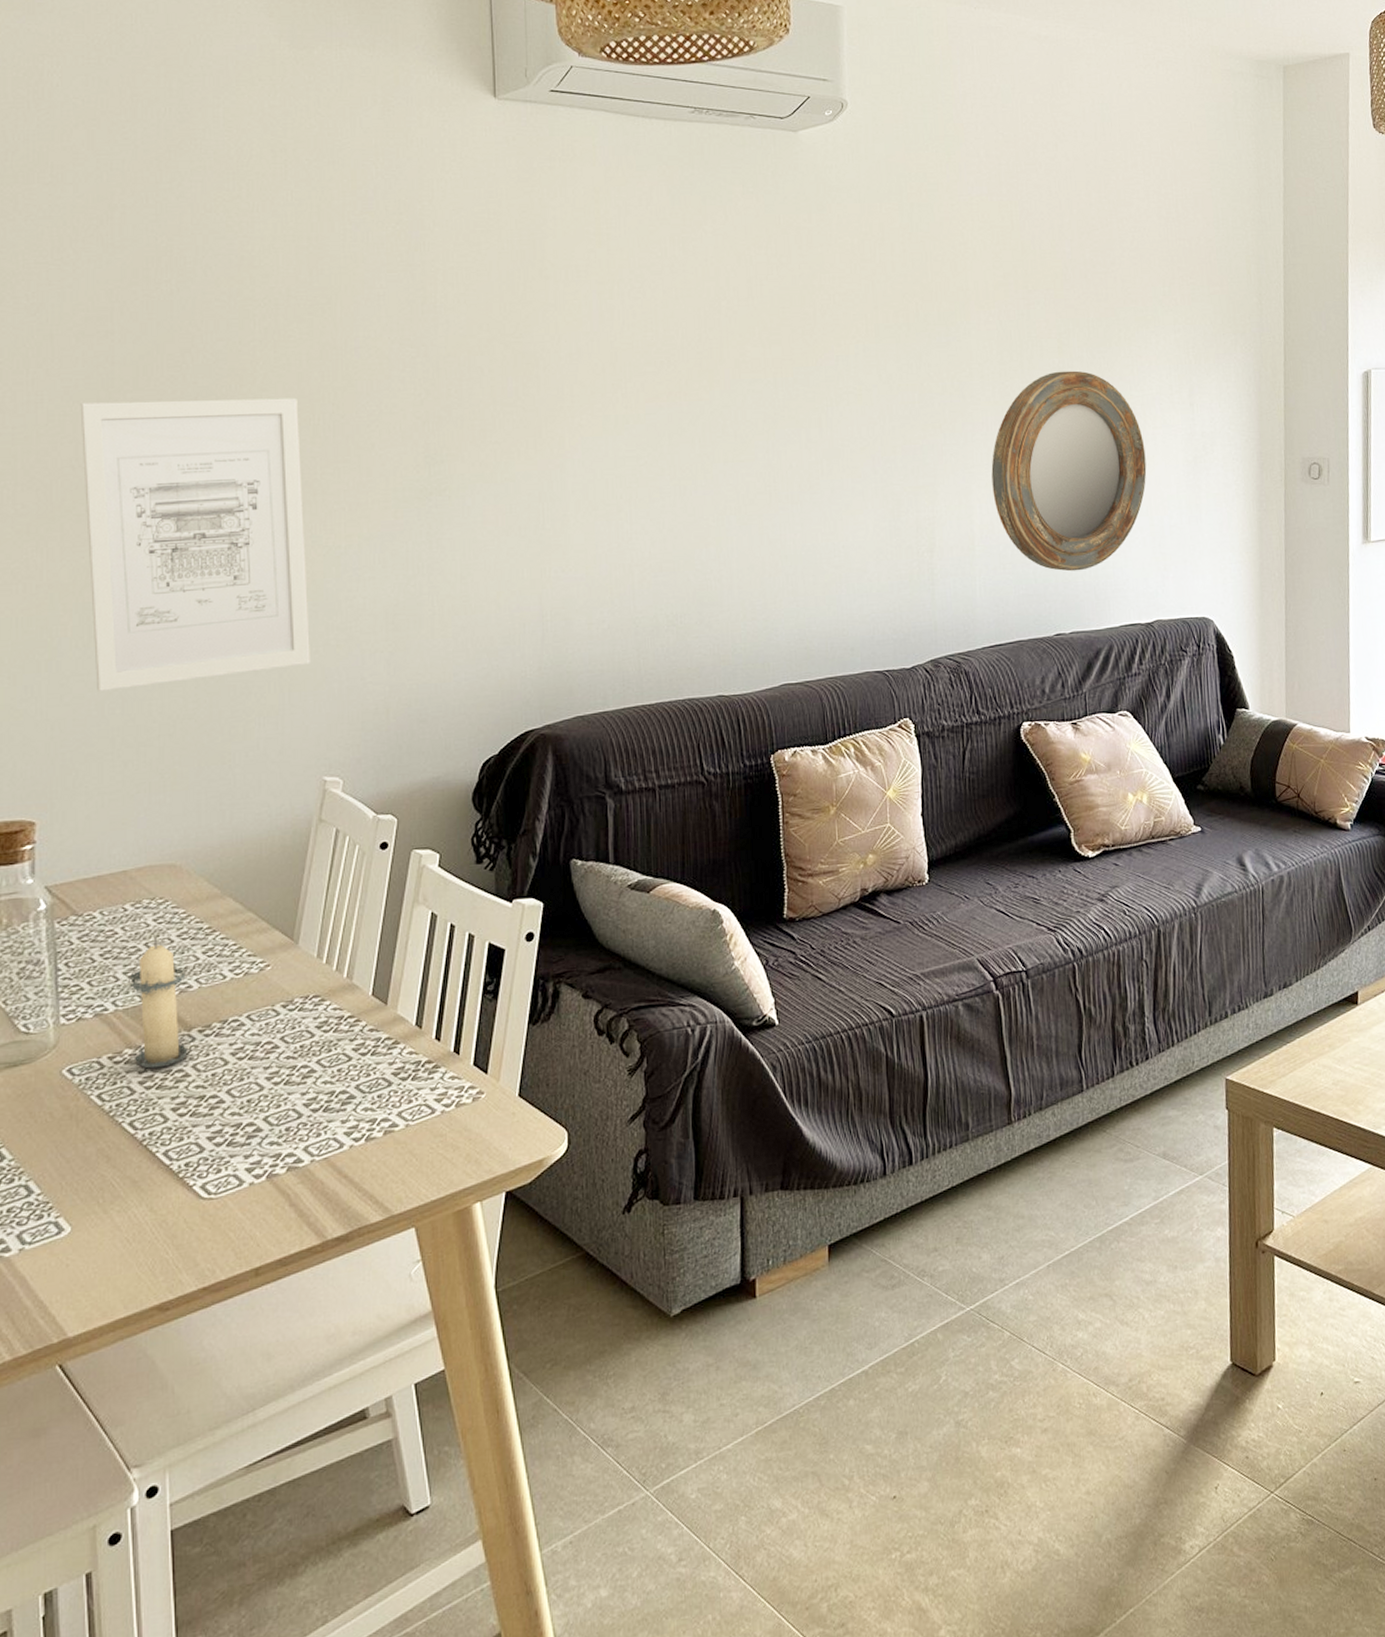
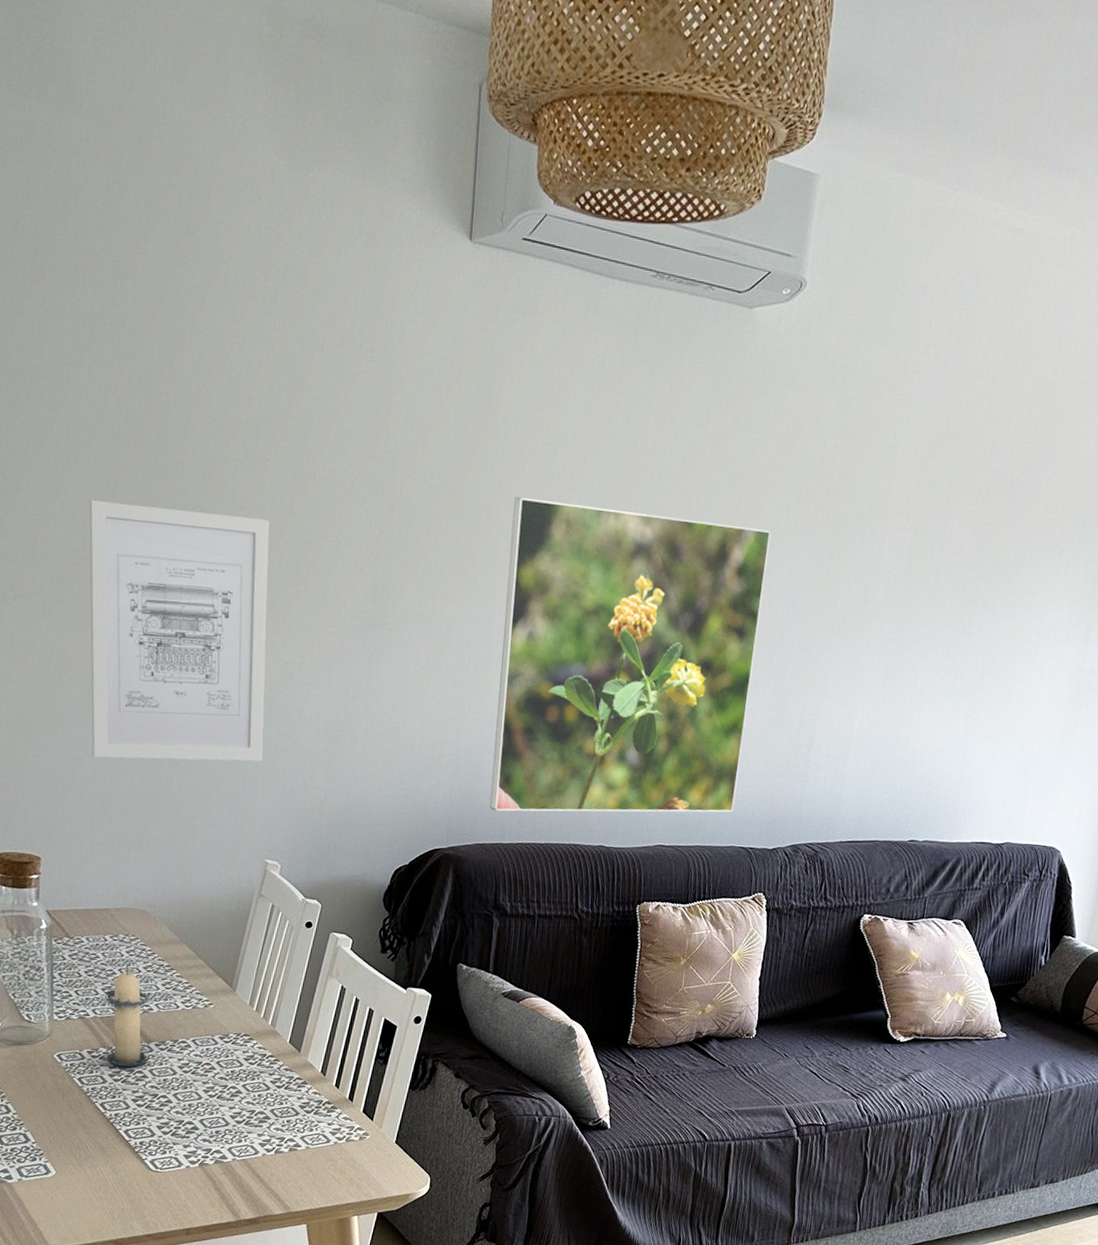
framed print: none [573,339,862,676] -> present [489,497,772,813]
home mirror: present [991,370,1147,572] -> none [876,588,1032,786]

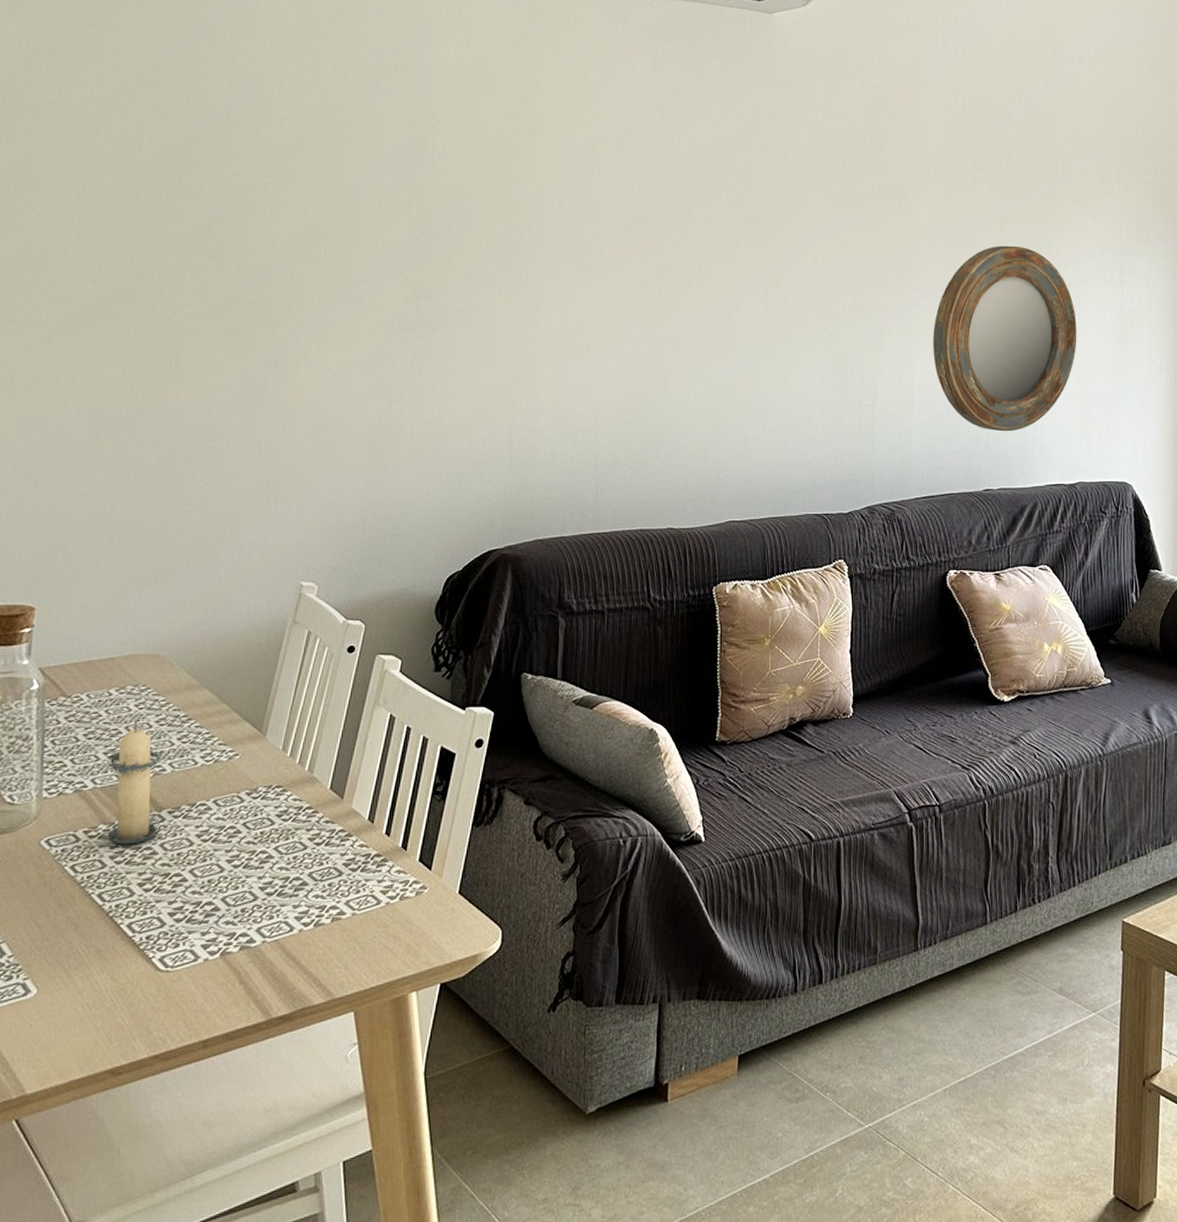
wall art: present [89,500,270,762] -> none [100,225,303,490]
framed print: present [489,497,772,813] -> none [548,192,812,503]
home mirror: none [876,588,1032,786] -> present [933,245,1077,432]

